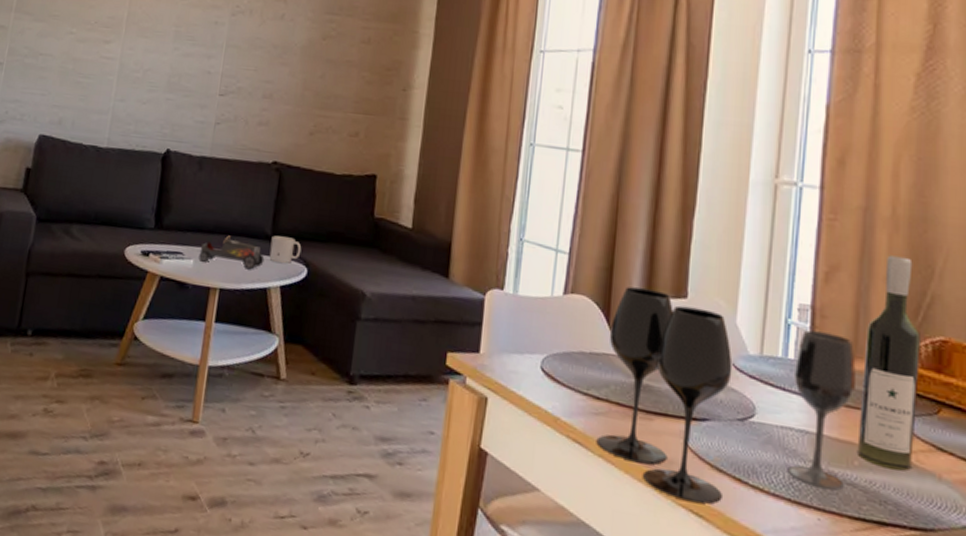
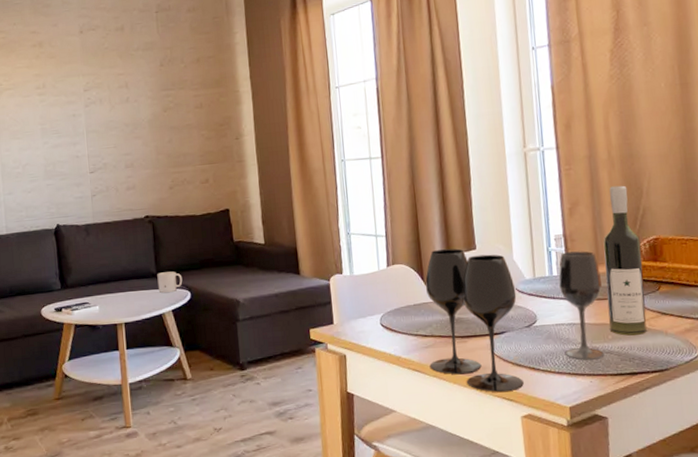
toy car: present [199,235,265,270] -> none [102,280,155,306]

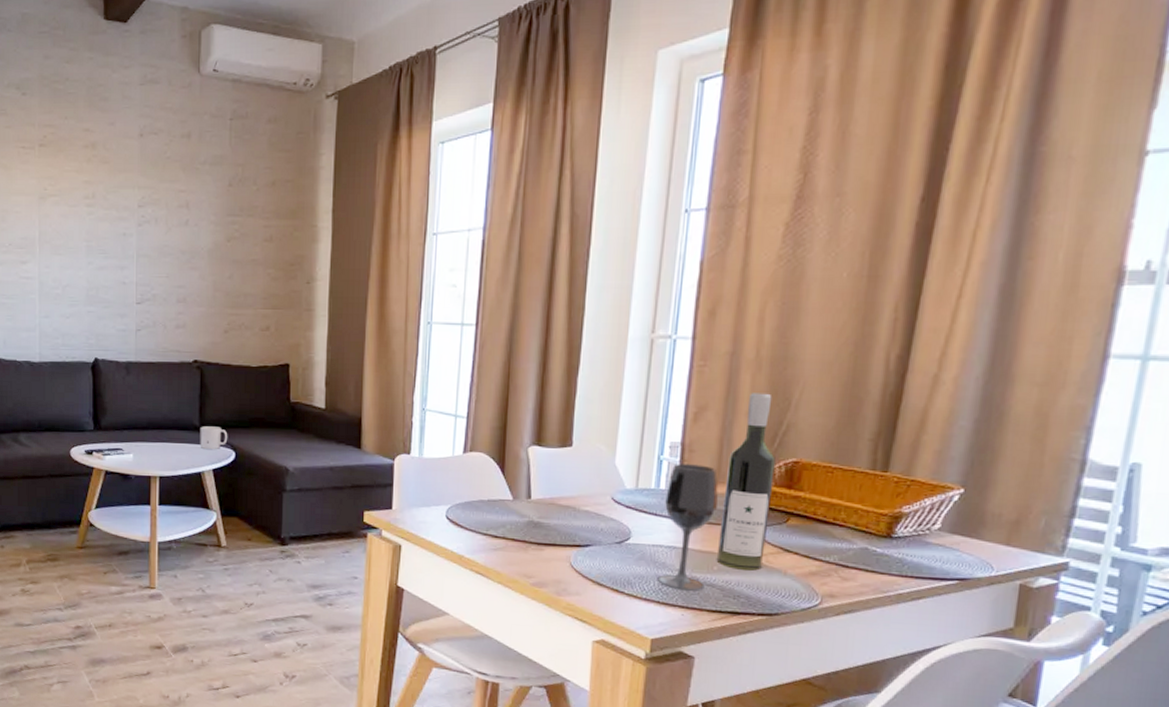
wine glass: present [425,248,524,392] -> none [495,441,612,611]

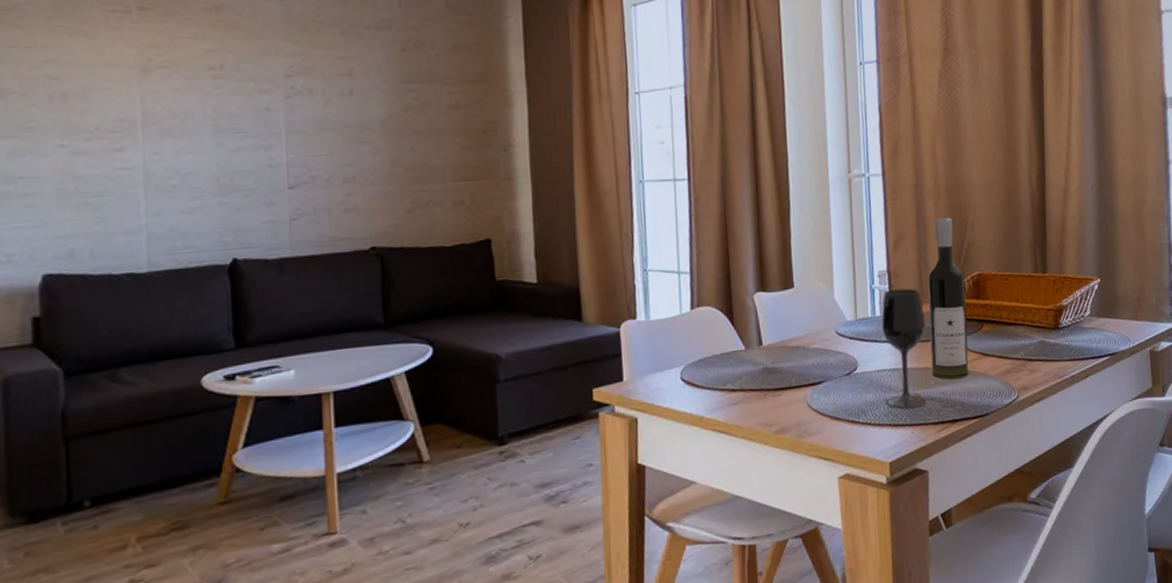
mug: present [200,426,228,450] -> none [385,320,422,350]

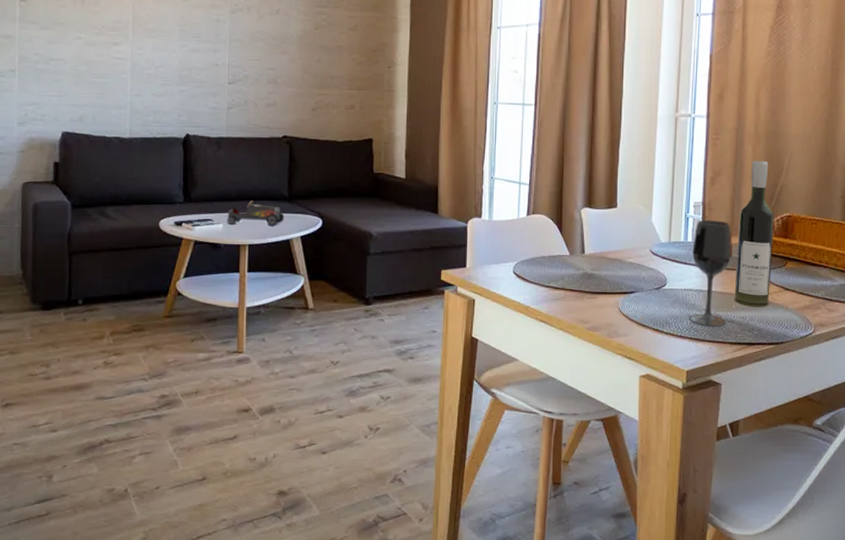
toy car: none [300,334,381,369] -> present [227,200,285,227]

